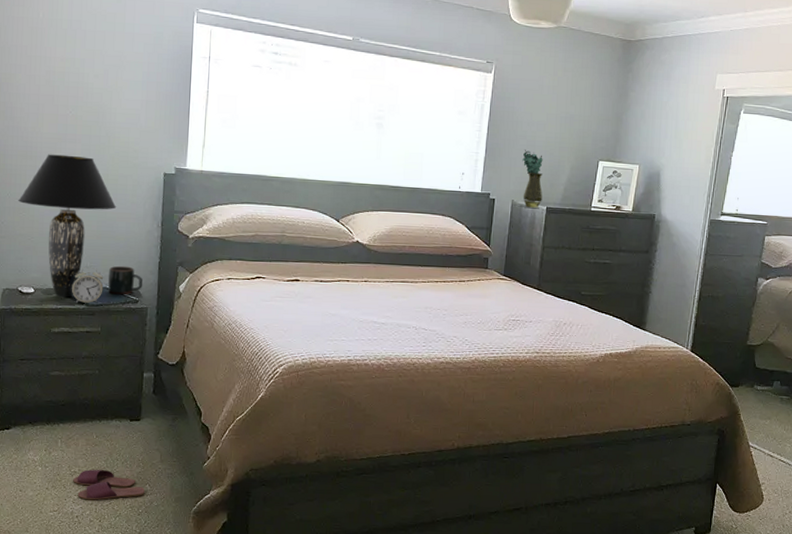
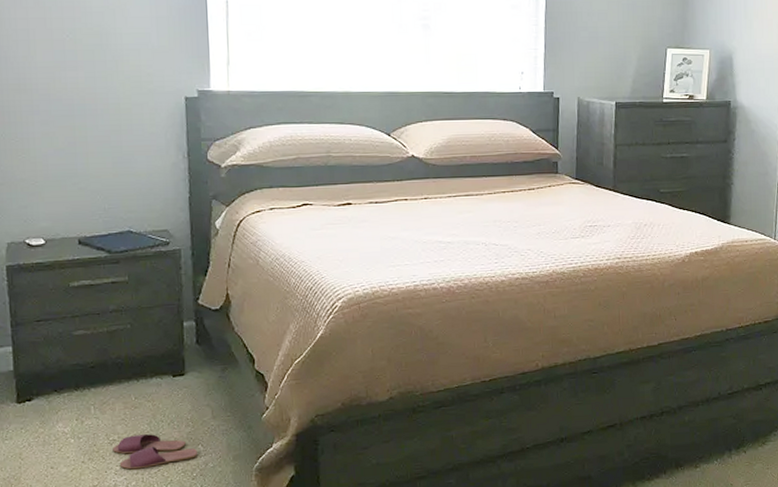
table lamp: present [18,154,117,297] -> none [15,85,134,246]
alarm clock: present [71,266,104,304] -> none [88,209,127,252]
mug: present [107,265,143,294] -> none [130,204,173,237]
vase: present [522,149,543,208] -> none [585,41,610,104]

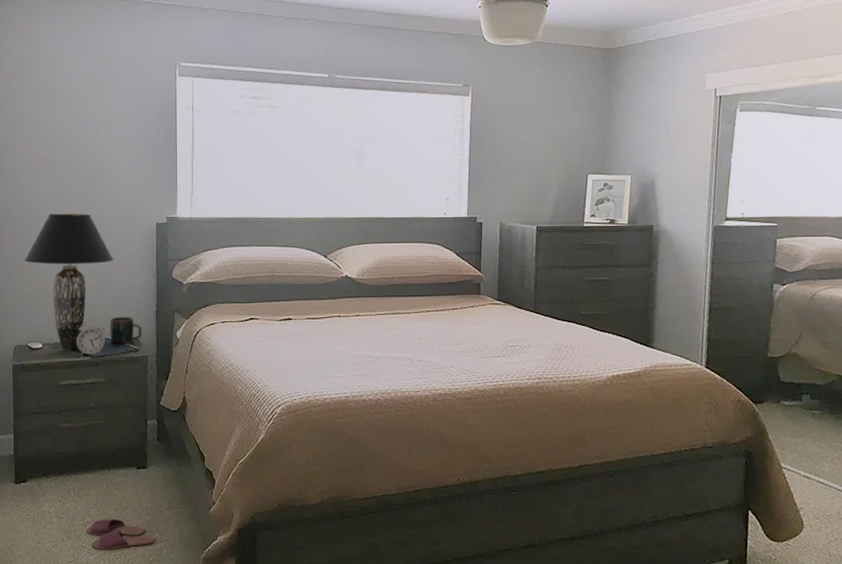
table lamp: none [15,85,134,246] -> present [24,213,114,350]
alarm clock: none [88,209,127,252] -> present [76,319,106,356]
mug: none [130,204,173,237] -> present [109,316,143,344]

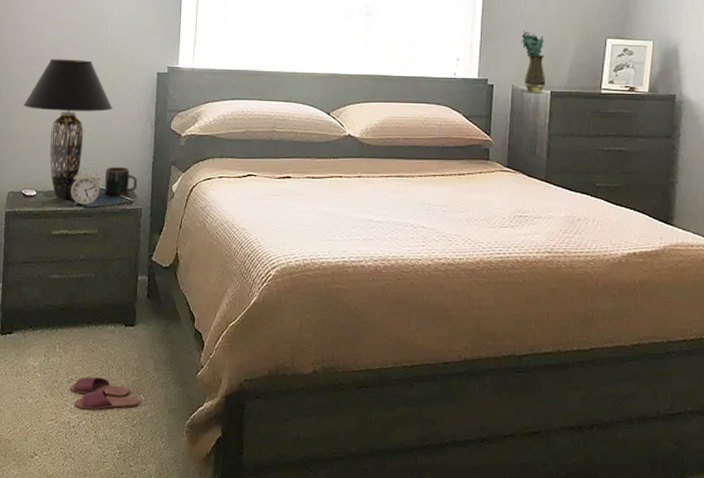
vase: none [507,169,531,228] -> present [521,30,545,93]

